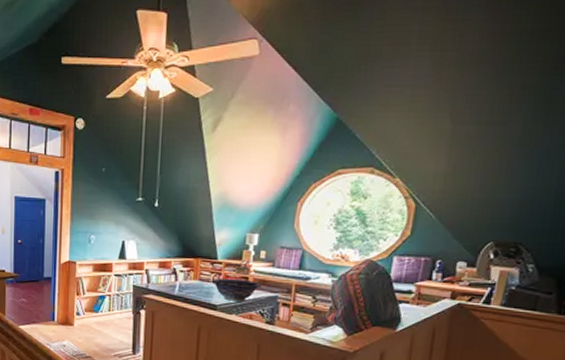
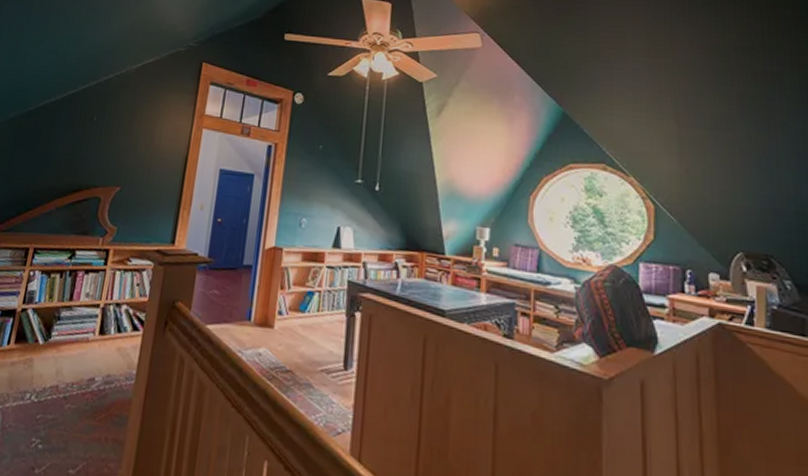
decorative bowl: present [211,278,261,302] -> none [438,277,495,308]

